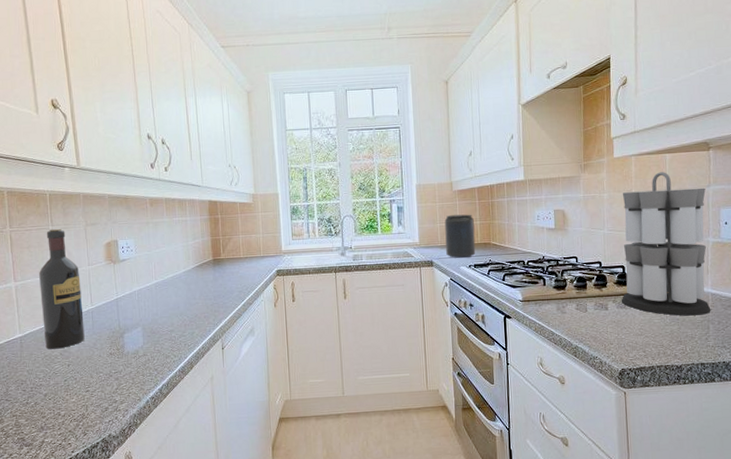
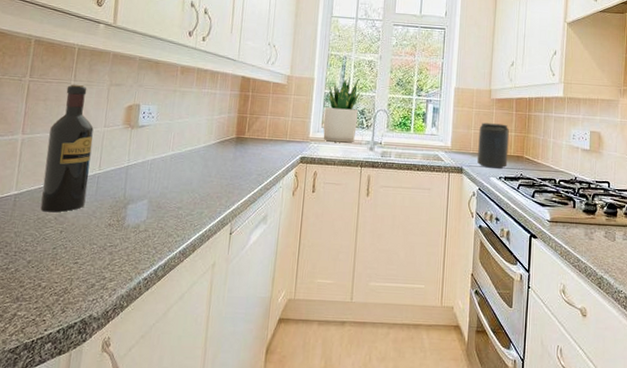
planter: none [292,188,326,253] -> present [323,77,361,143]

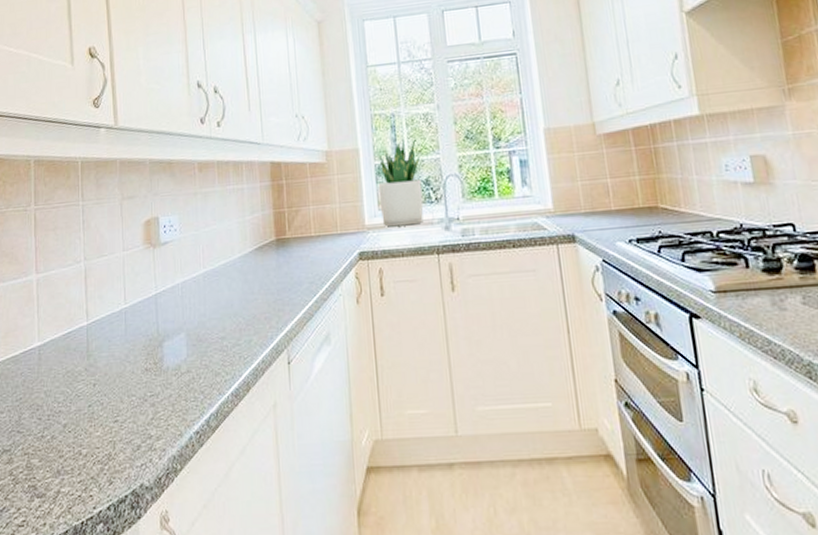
wine bottle: present [40,85,94,213] -> none [64,205,115,363]
soda can: present [477,123,509,169] -> none [587,166,637,230]

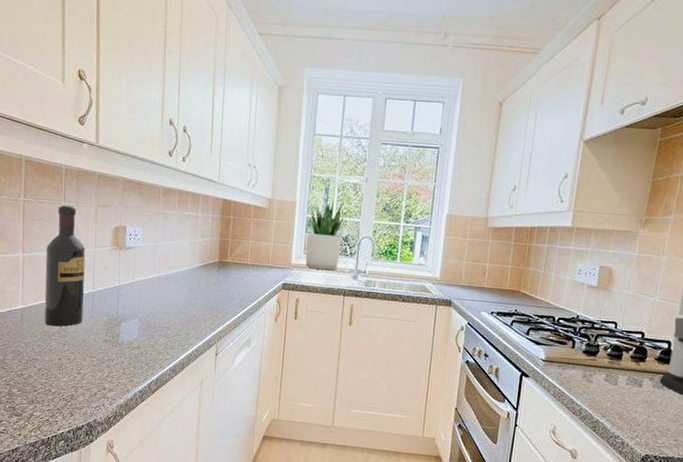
wine bottle: none [64,205,115,363] -> present [44,205,86,327]

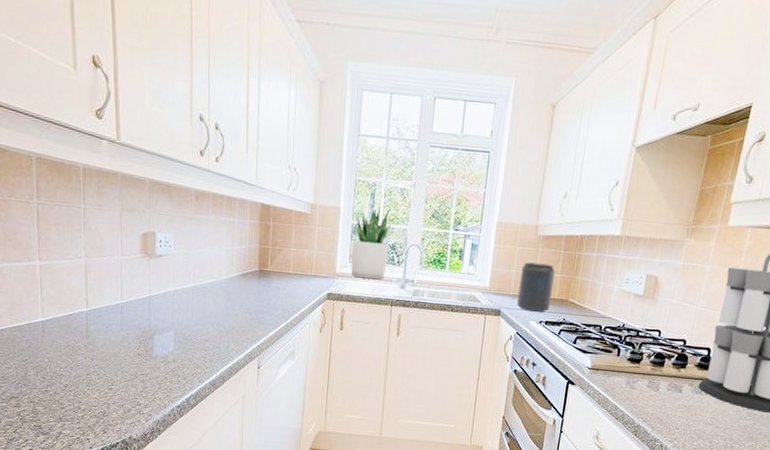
wine bottle: present [44,205,86,327] -> none [65,209,112,340]
soda can: none [468,253,506,304] -> present [517,262,555,313]

